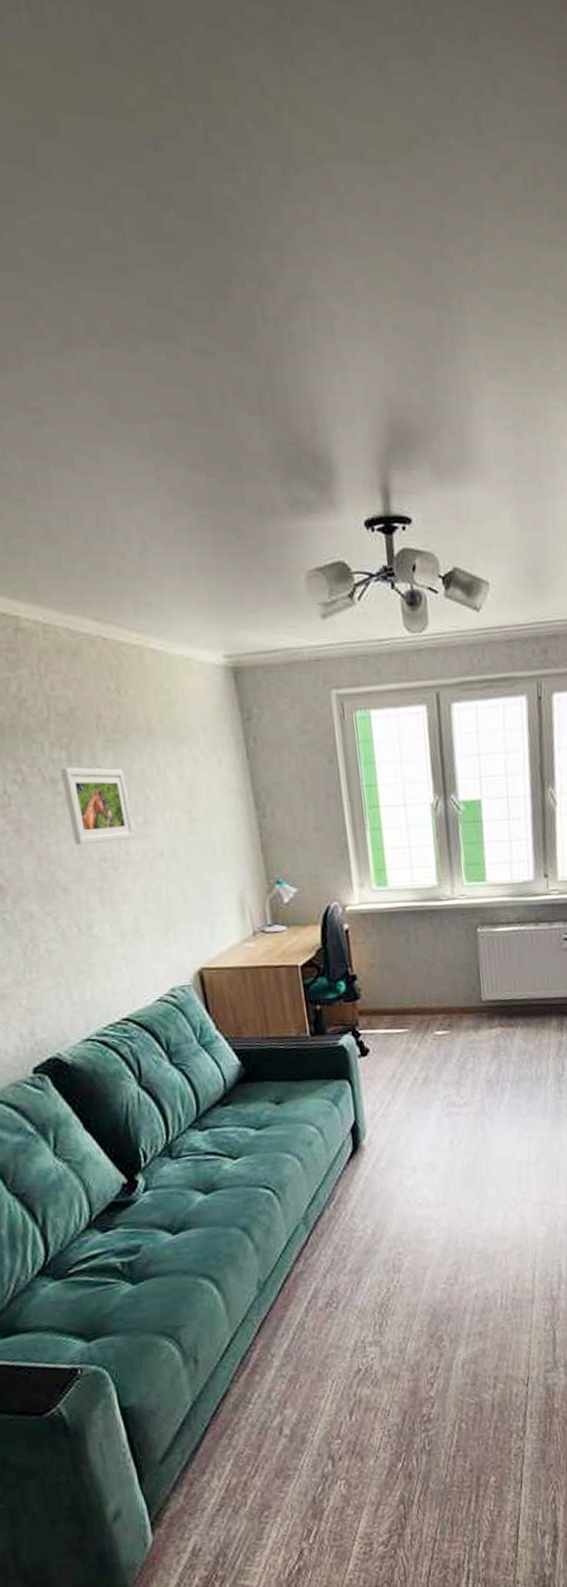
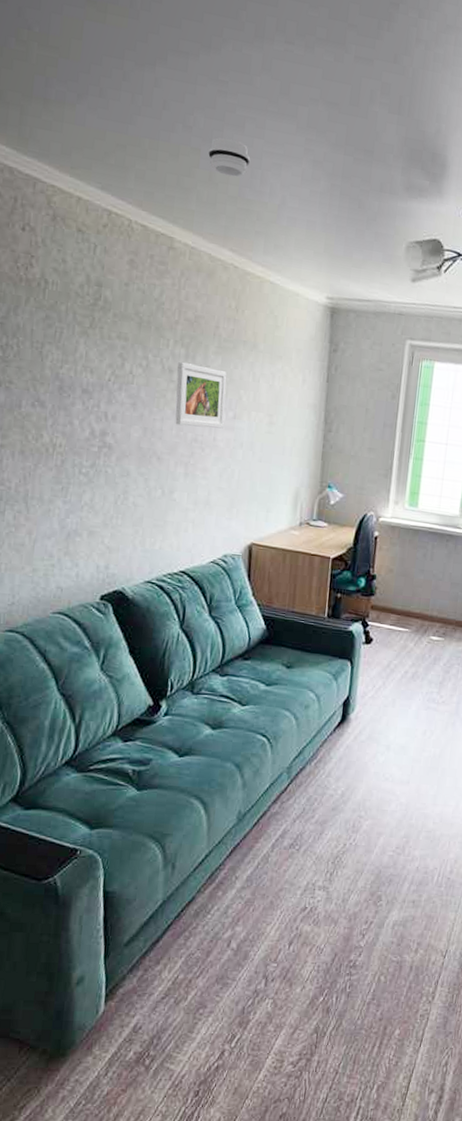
smoke detector: none [36,479,92,527] -> present [208,137,251,177]

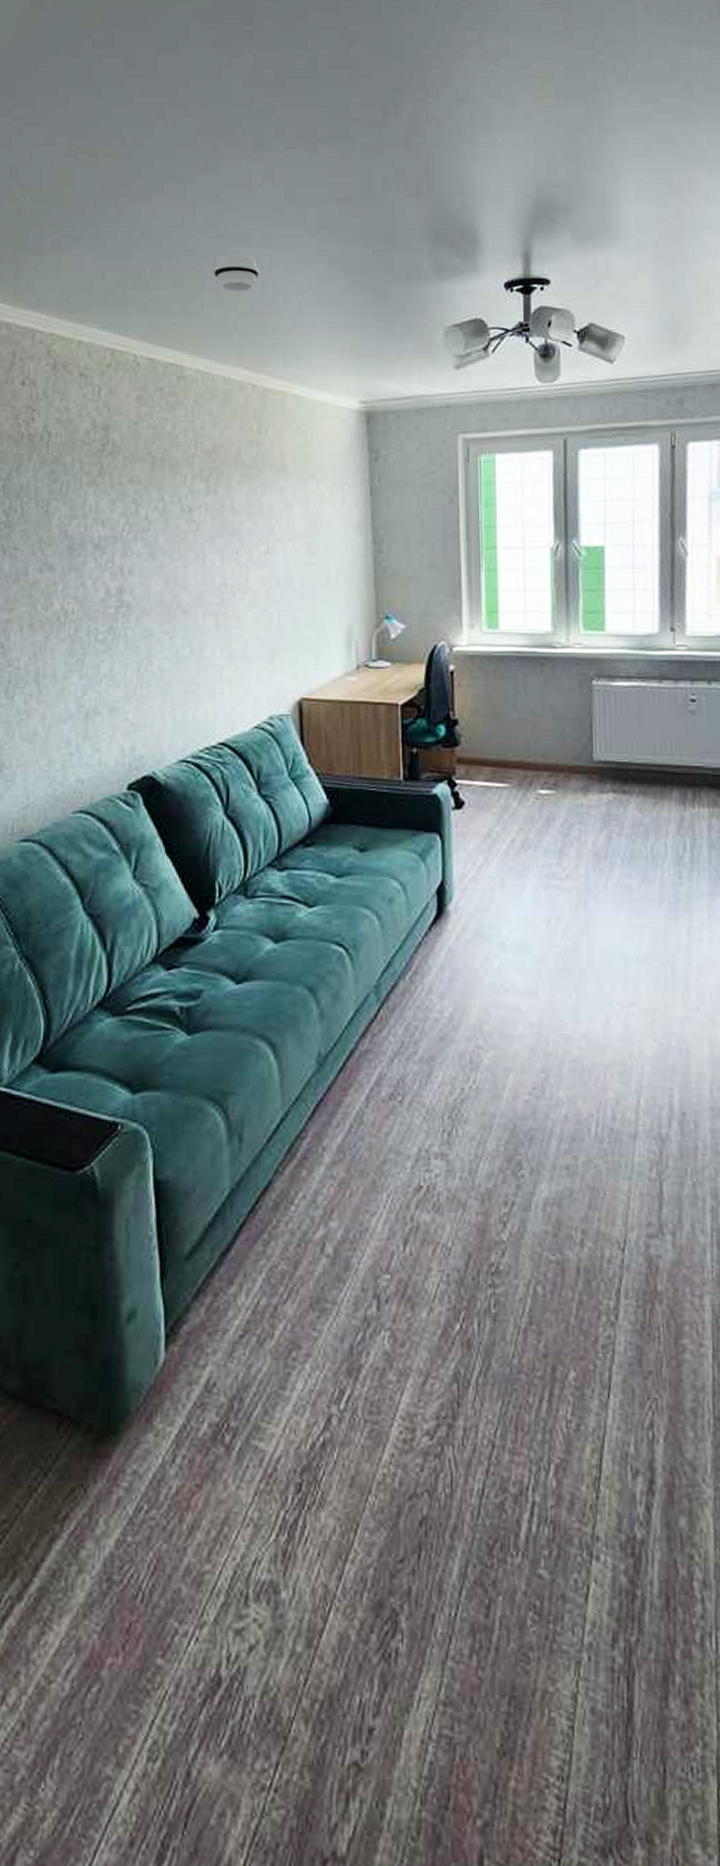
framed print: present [175,362,227,429] -> none [197,499,256,570]

